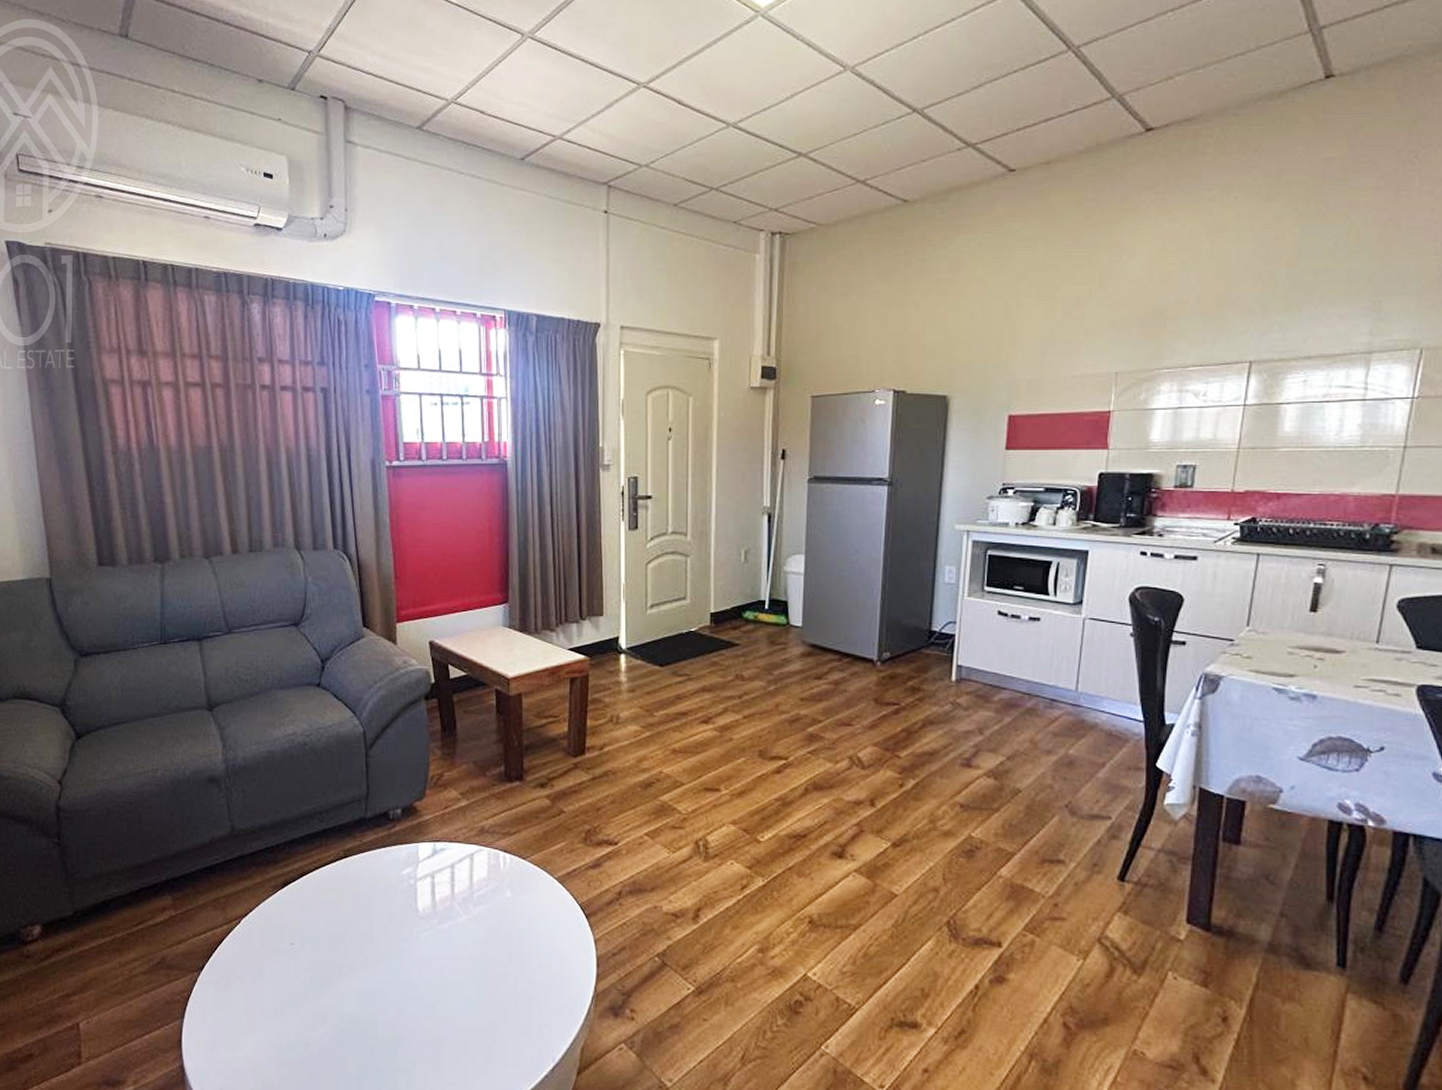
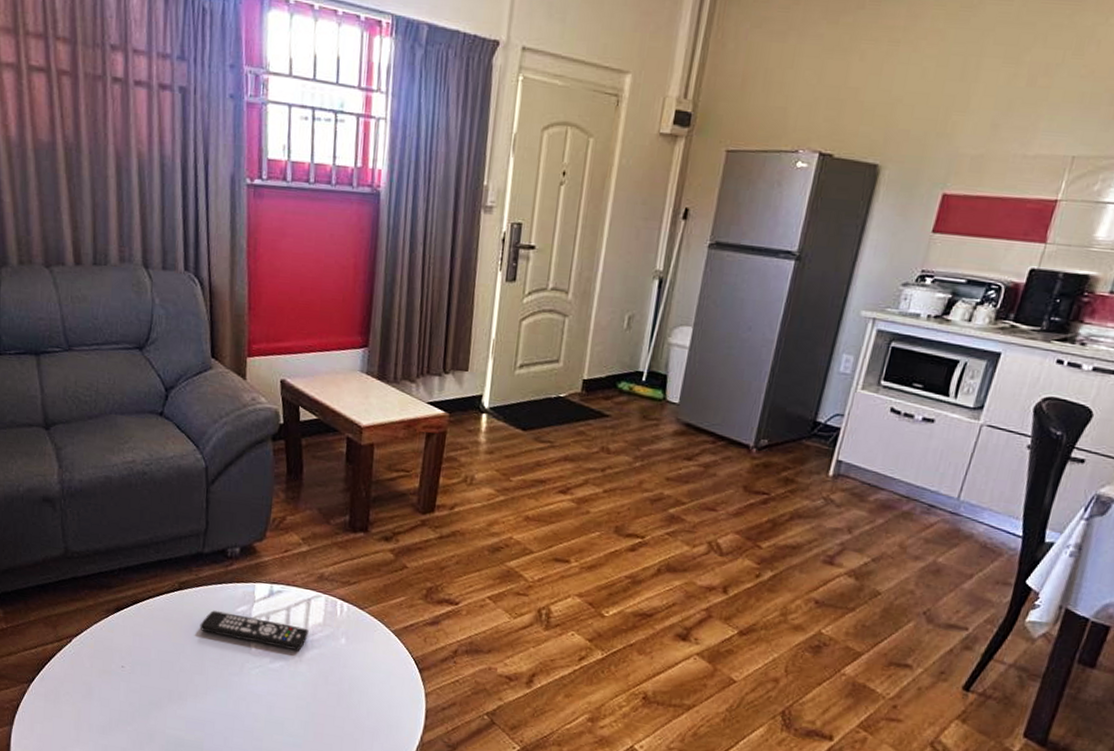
remote control: none [366,876,474,908] -> present [199,610,309,650]

